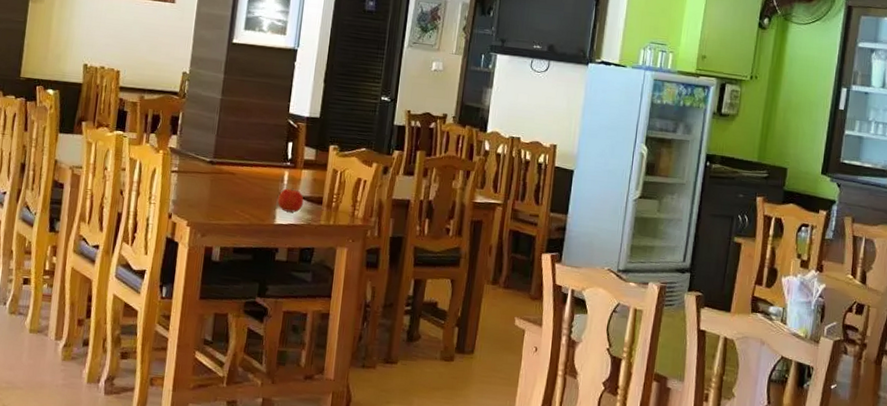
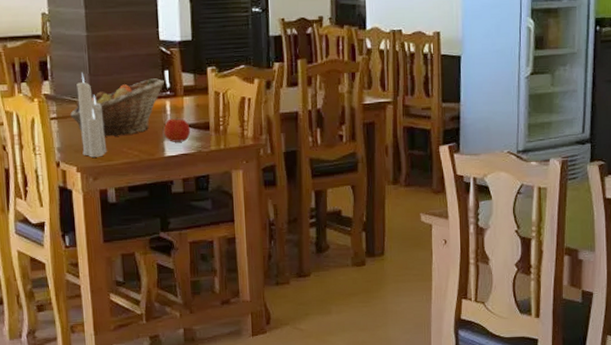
fruit basket: none [191,147,288,198] -> present [70,78,165,136]
candle: none [195,133,223,215] -> present [76,73,107,158]

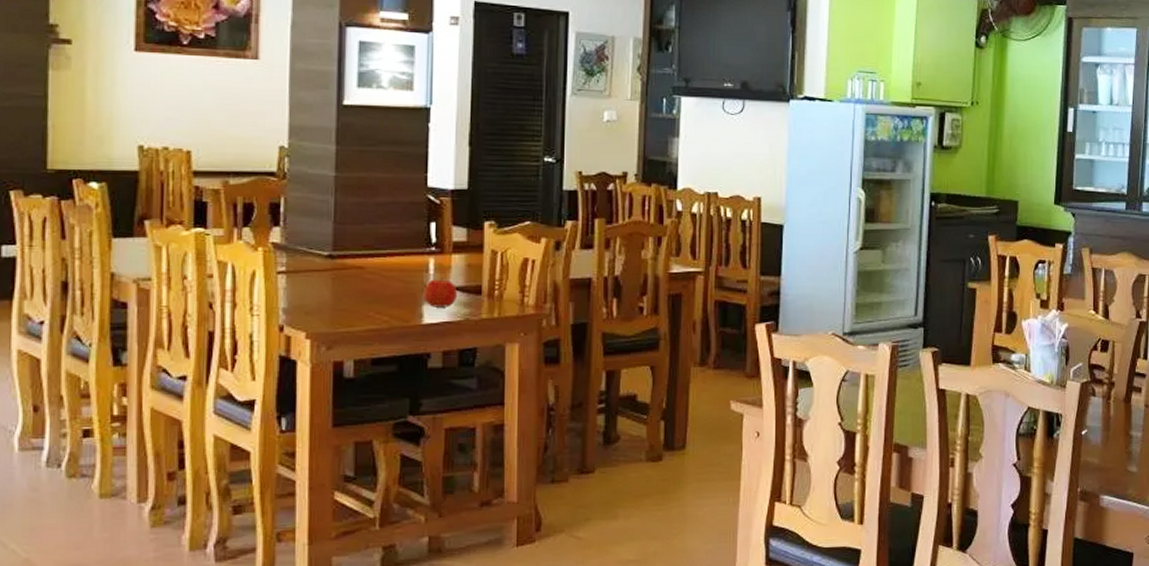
fruit basket: present [70,78,165,136] -> none [304,231,431,297]
candle: present [76,73,107,158] -> none [315,220,348,322]

